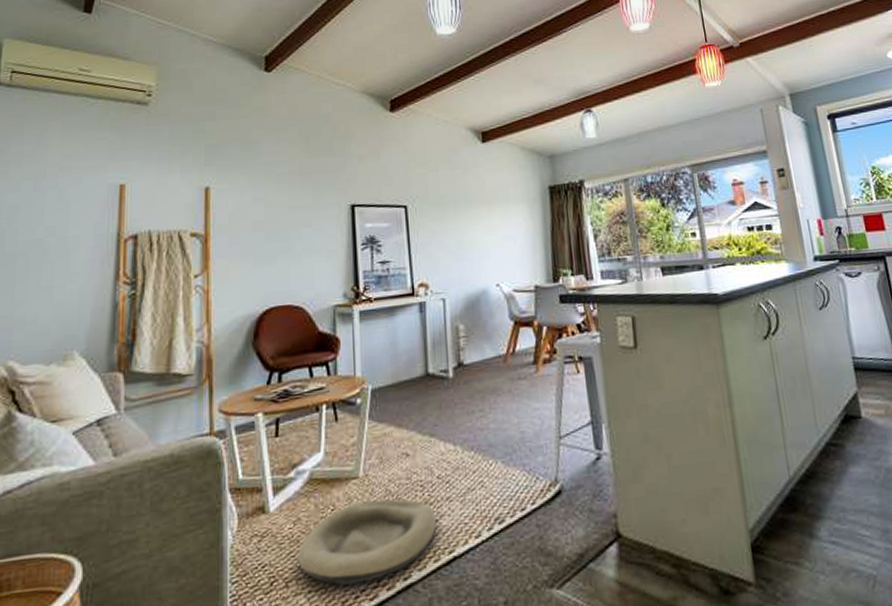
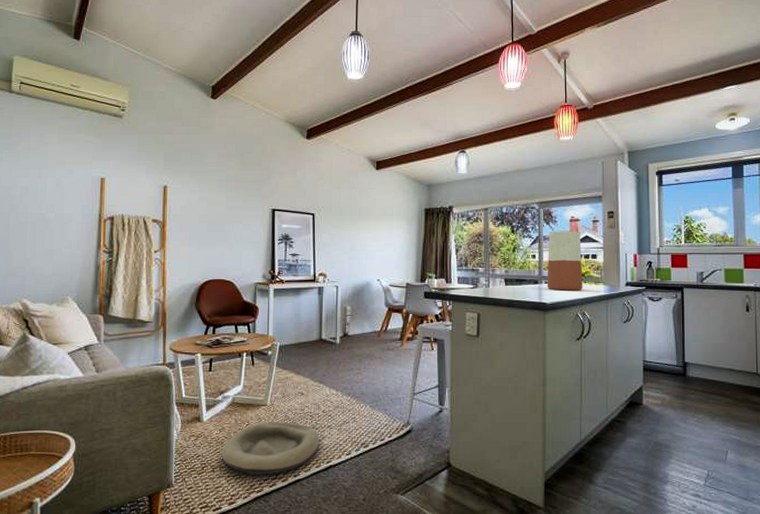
vase: none [708,197,761,276] -> present [547,231,583,291]

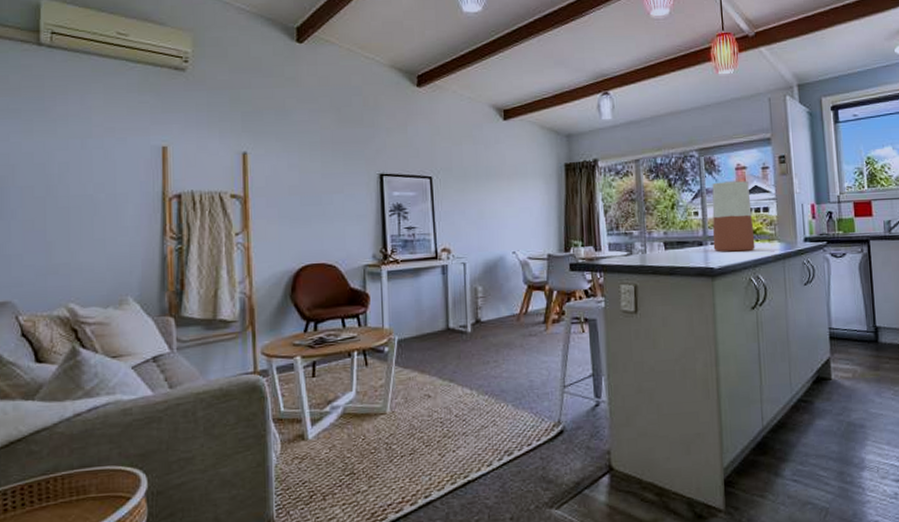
dog bed: present [221,422,320,475] -> none [333,432,454,500]

